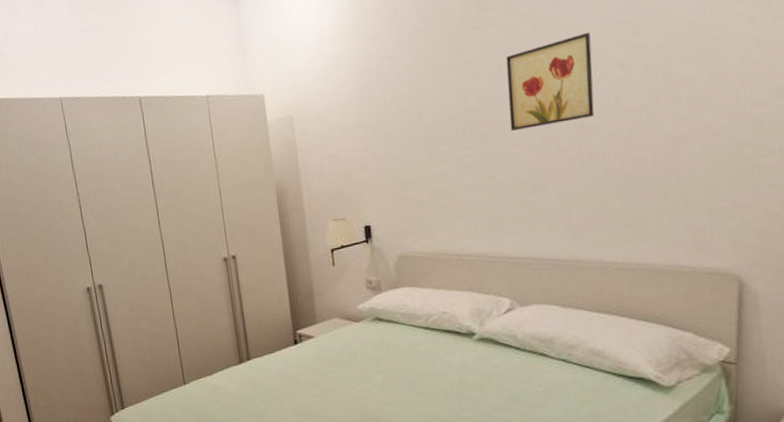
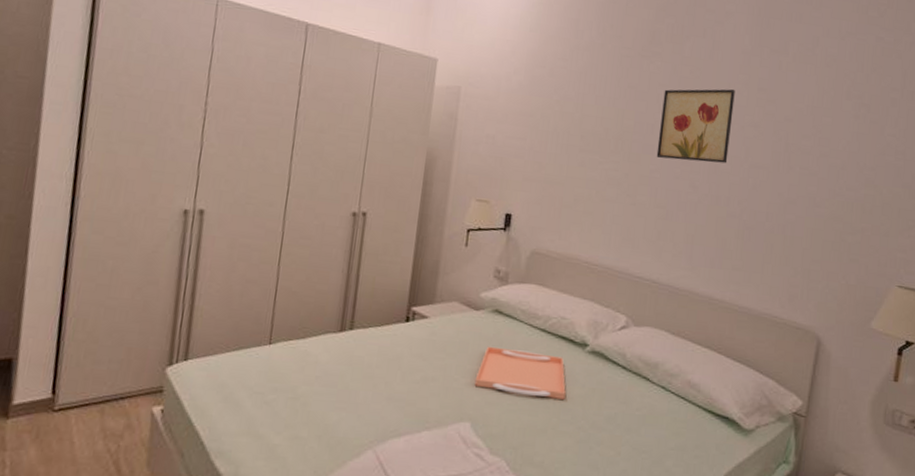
serving tray: none [370,349,462,391] -> present [474,346,566,400]

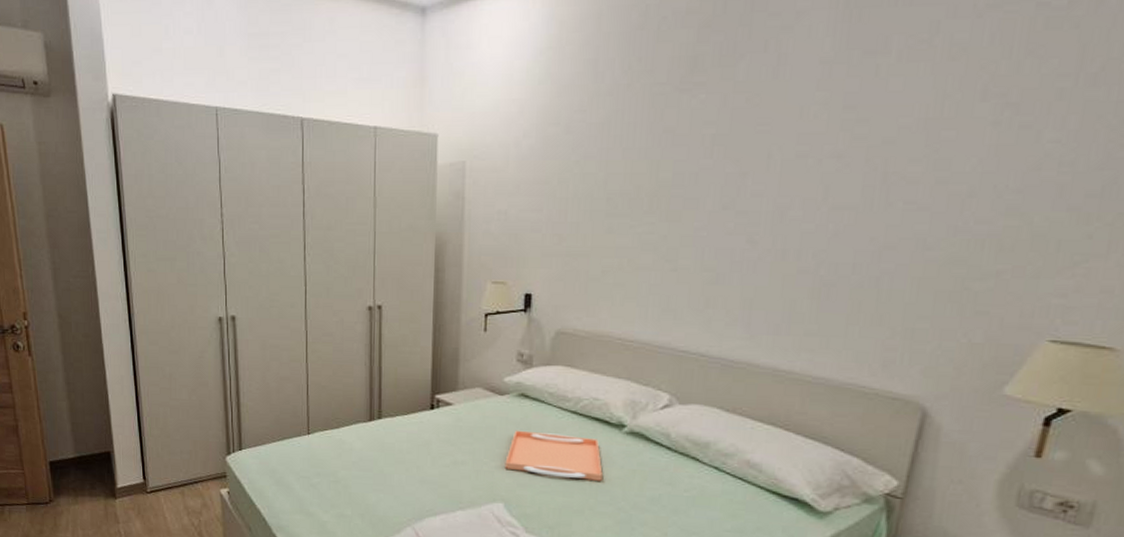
wall art: present [656,89,735,164] -> none [702,112,810,212]

